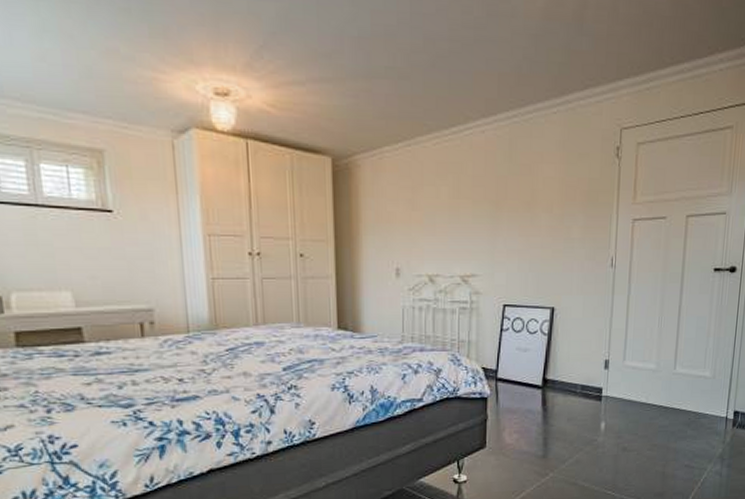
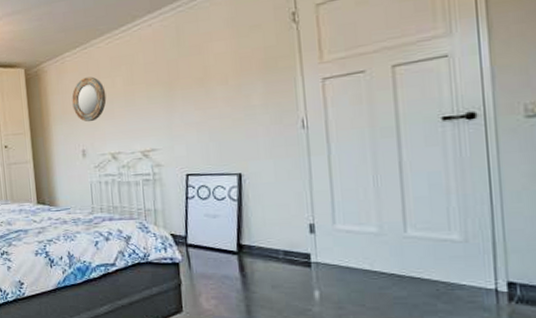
home mirror: none [388,181,428,236] -> present [72,76,107,122]

